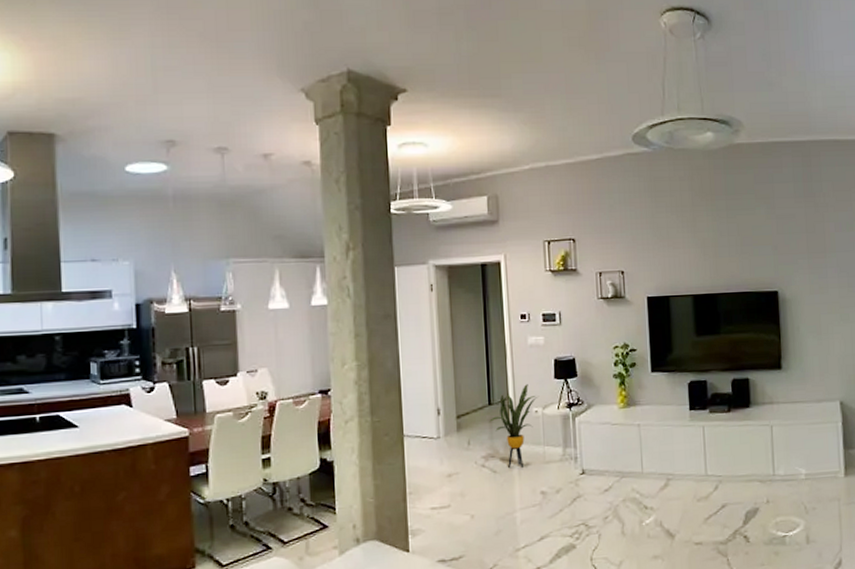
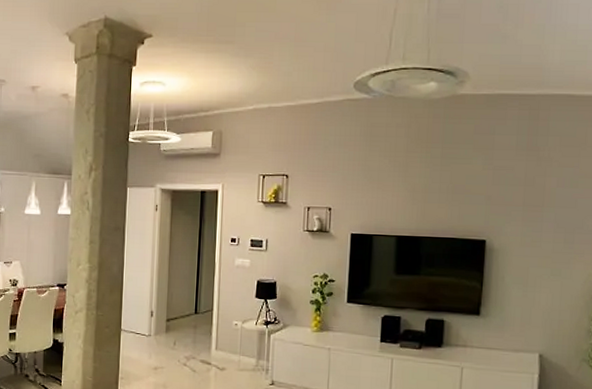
house plant: present [489,384,538,468] -> none [194,300,239,371]

